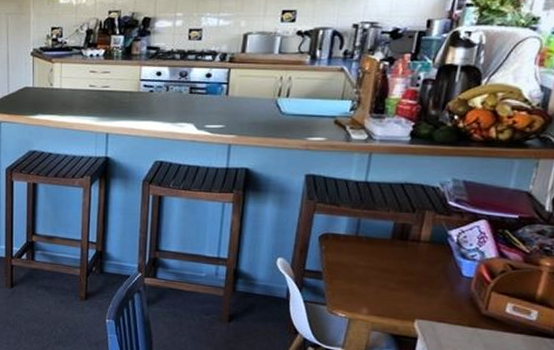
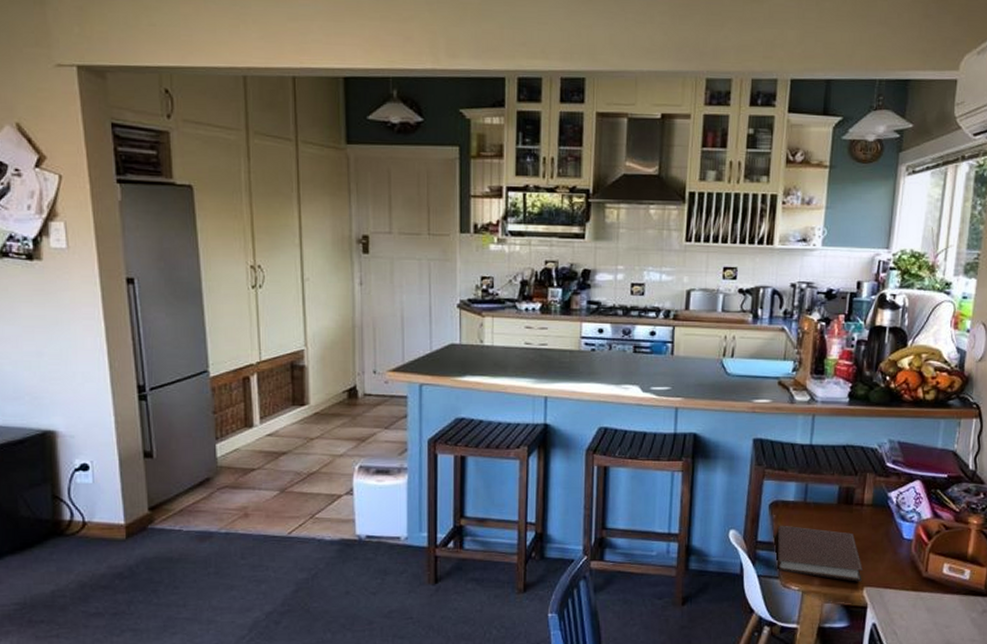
notebook: none [325,256,416,314] -> present [778,525,864,582]

